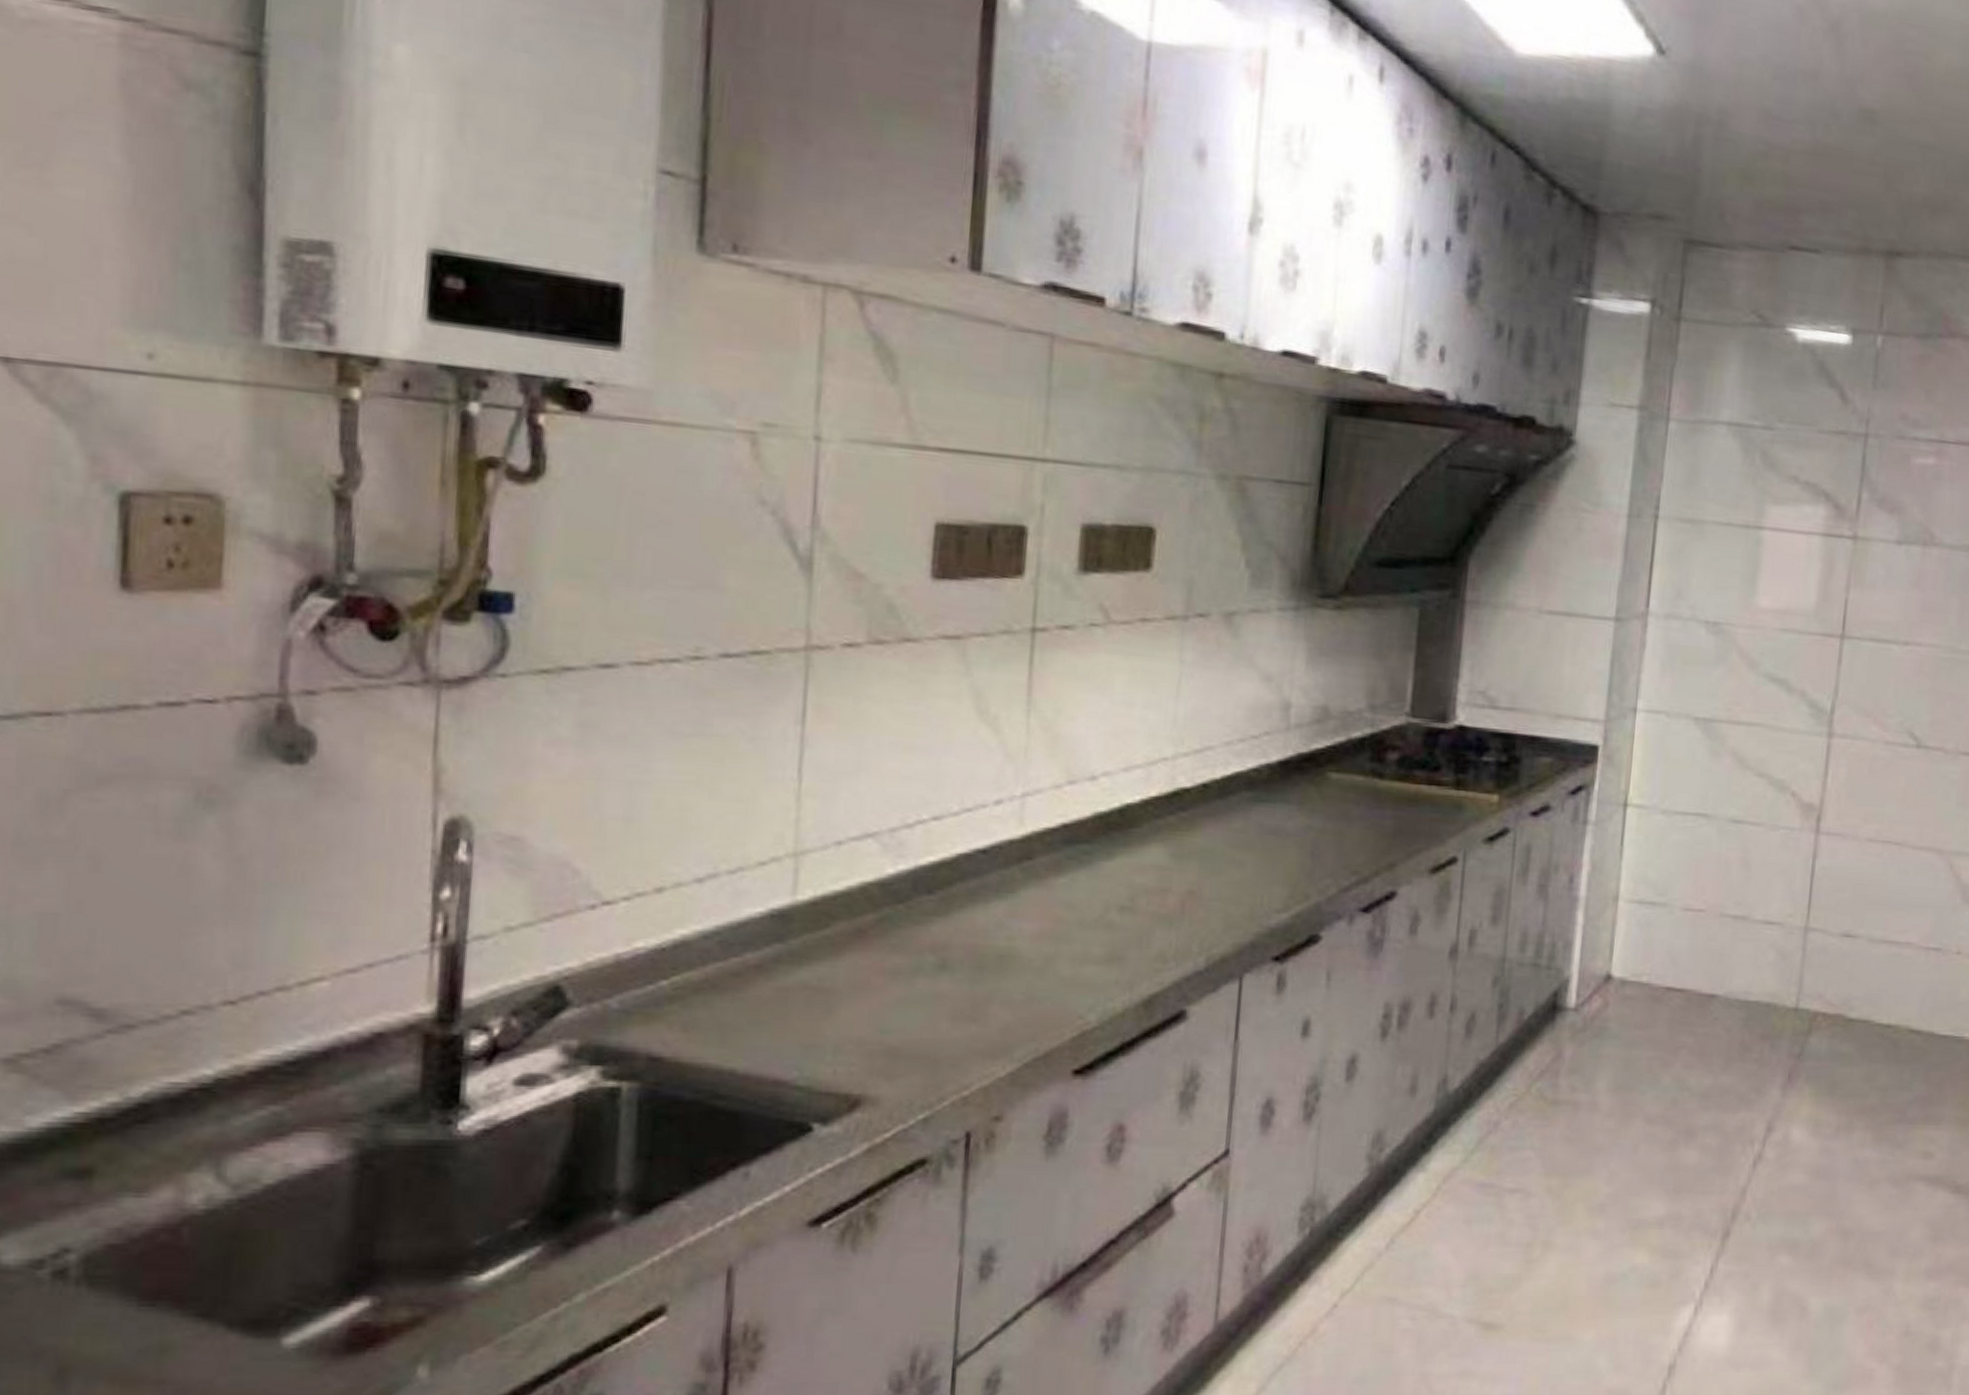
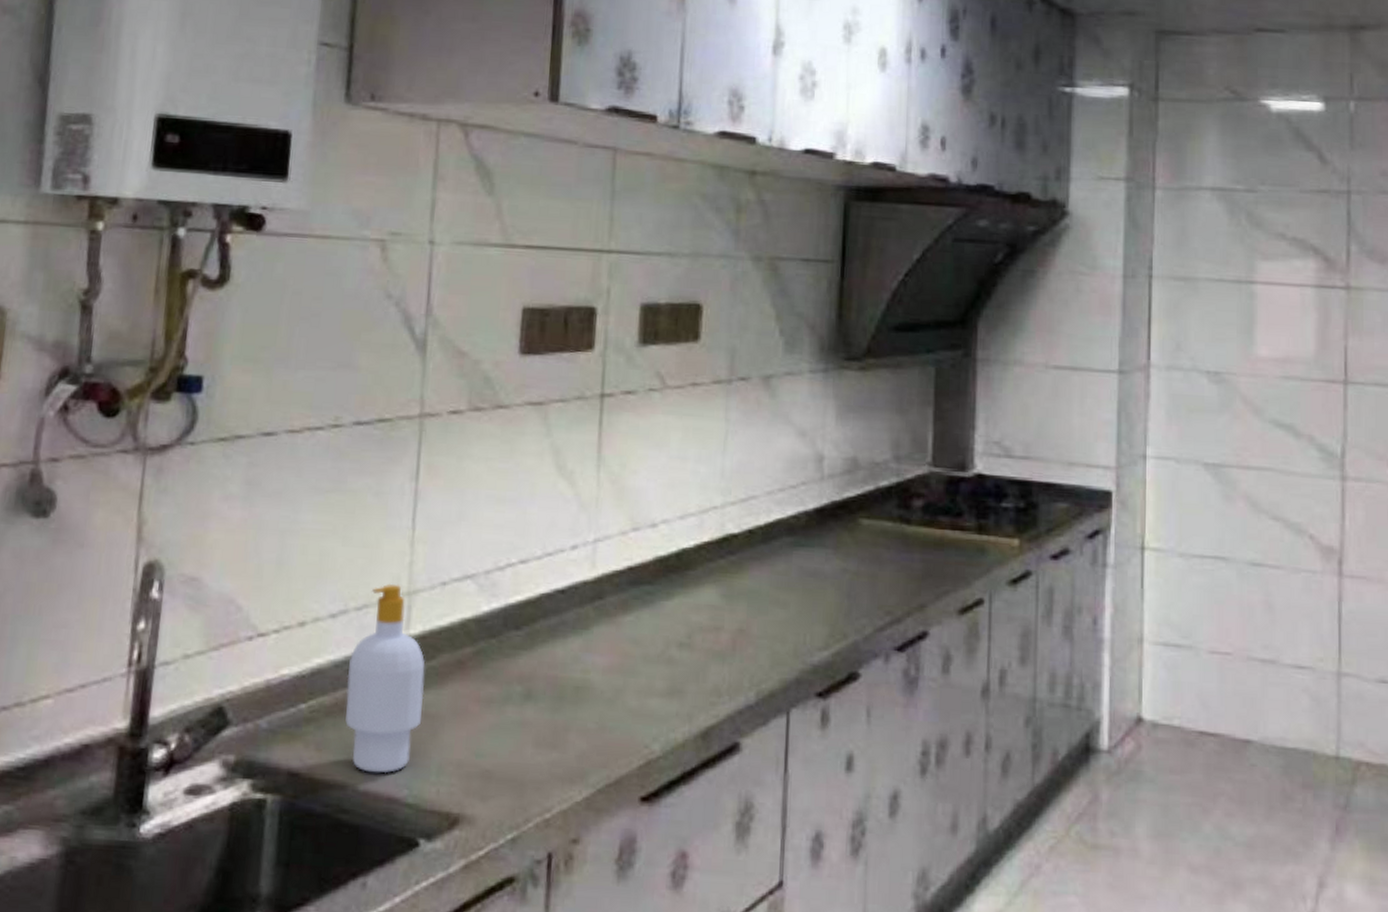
soap bottle: none [718,843,817,1055] -> present [345,583,425,774]

